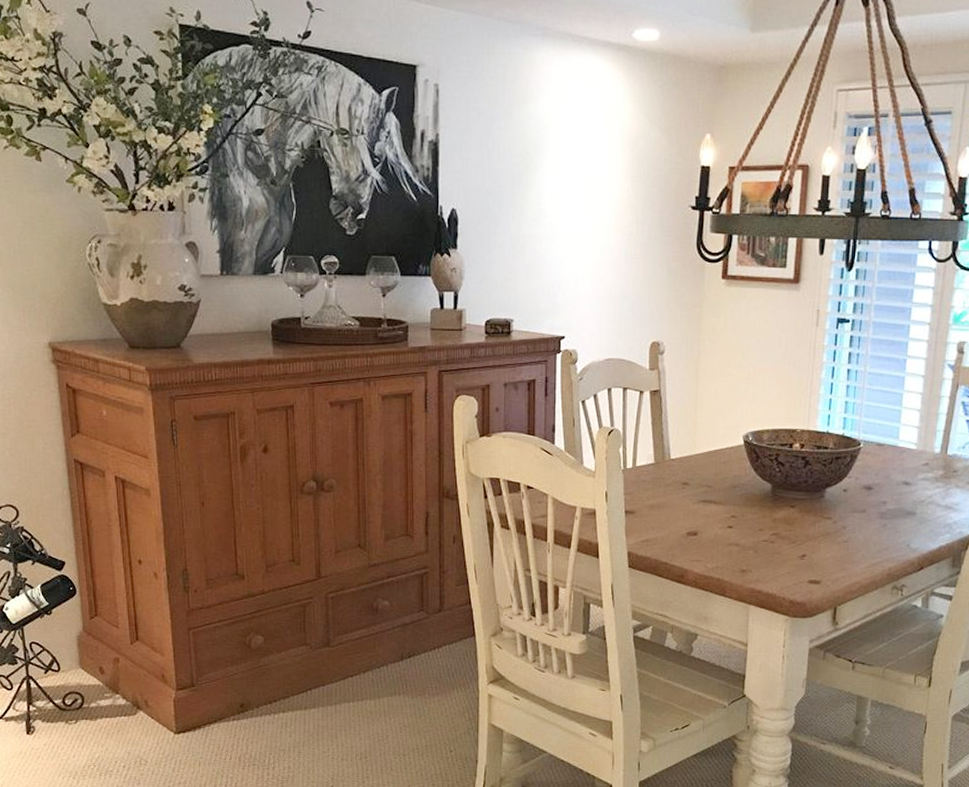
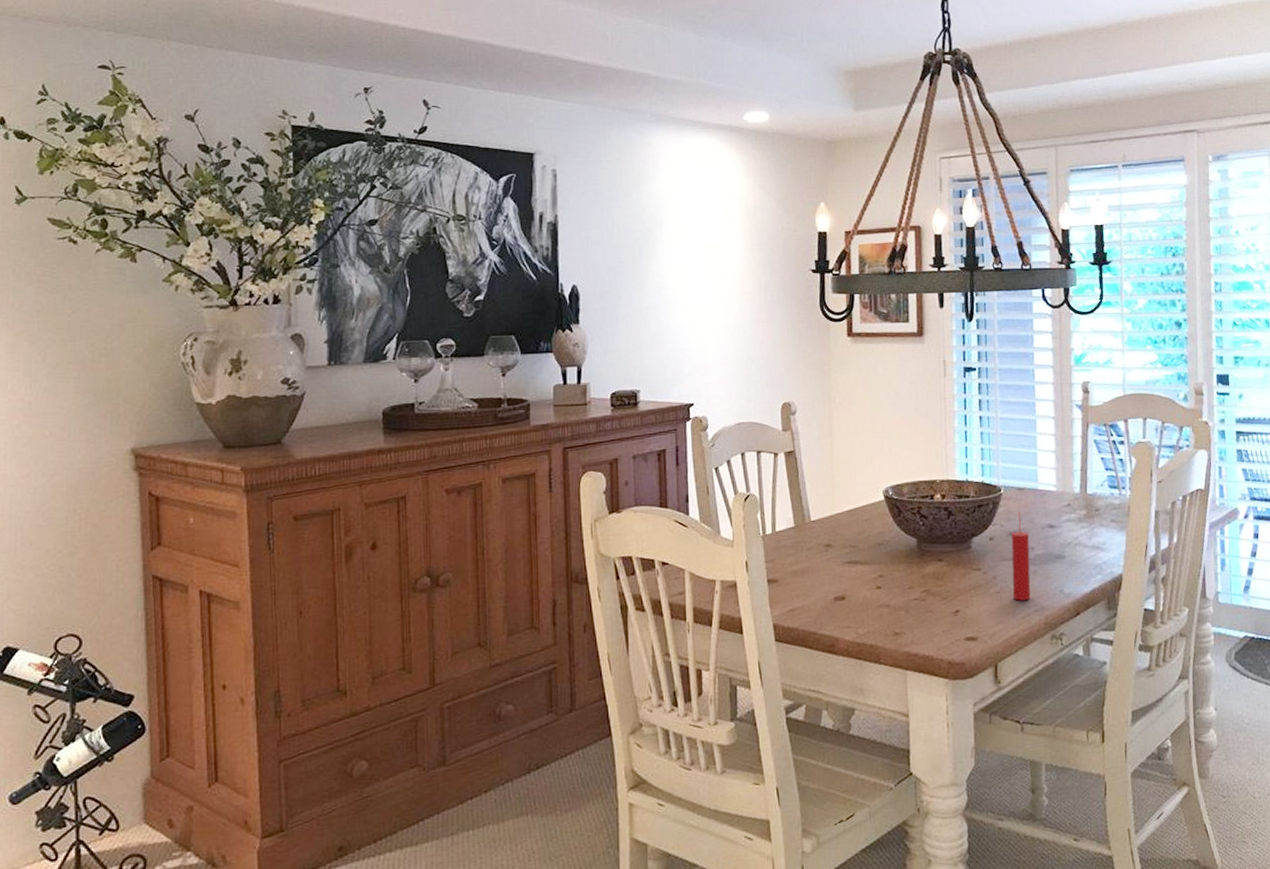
candle: none [859,467,884,551] -> present [1011,512,1031,601]

